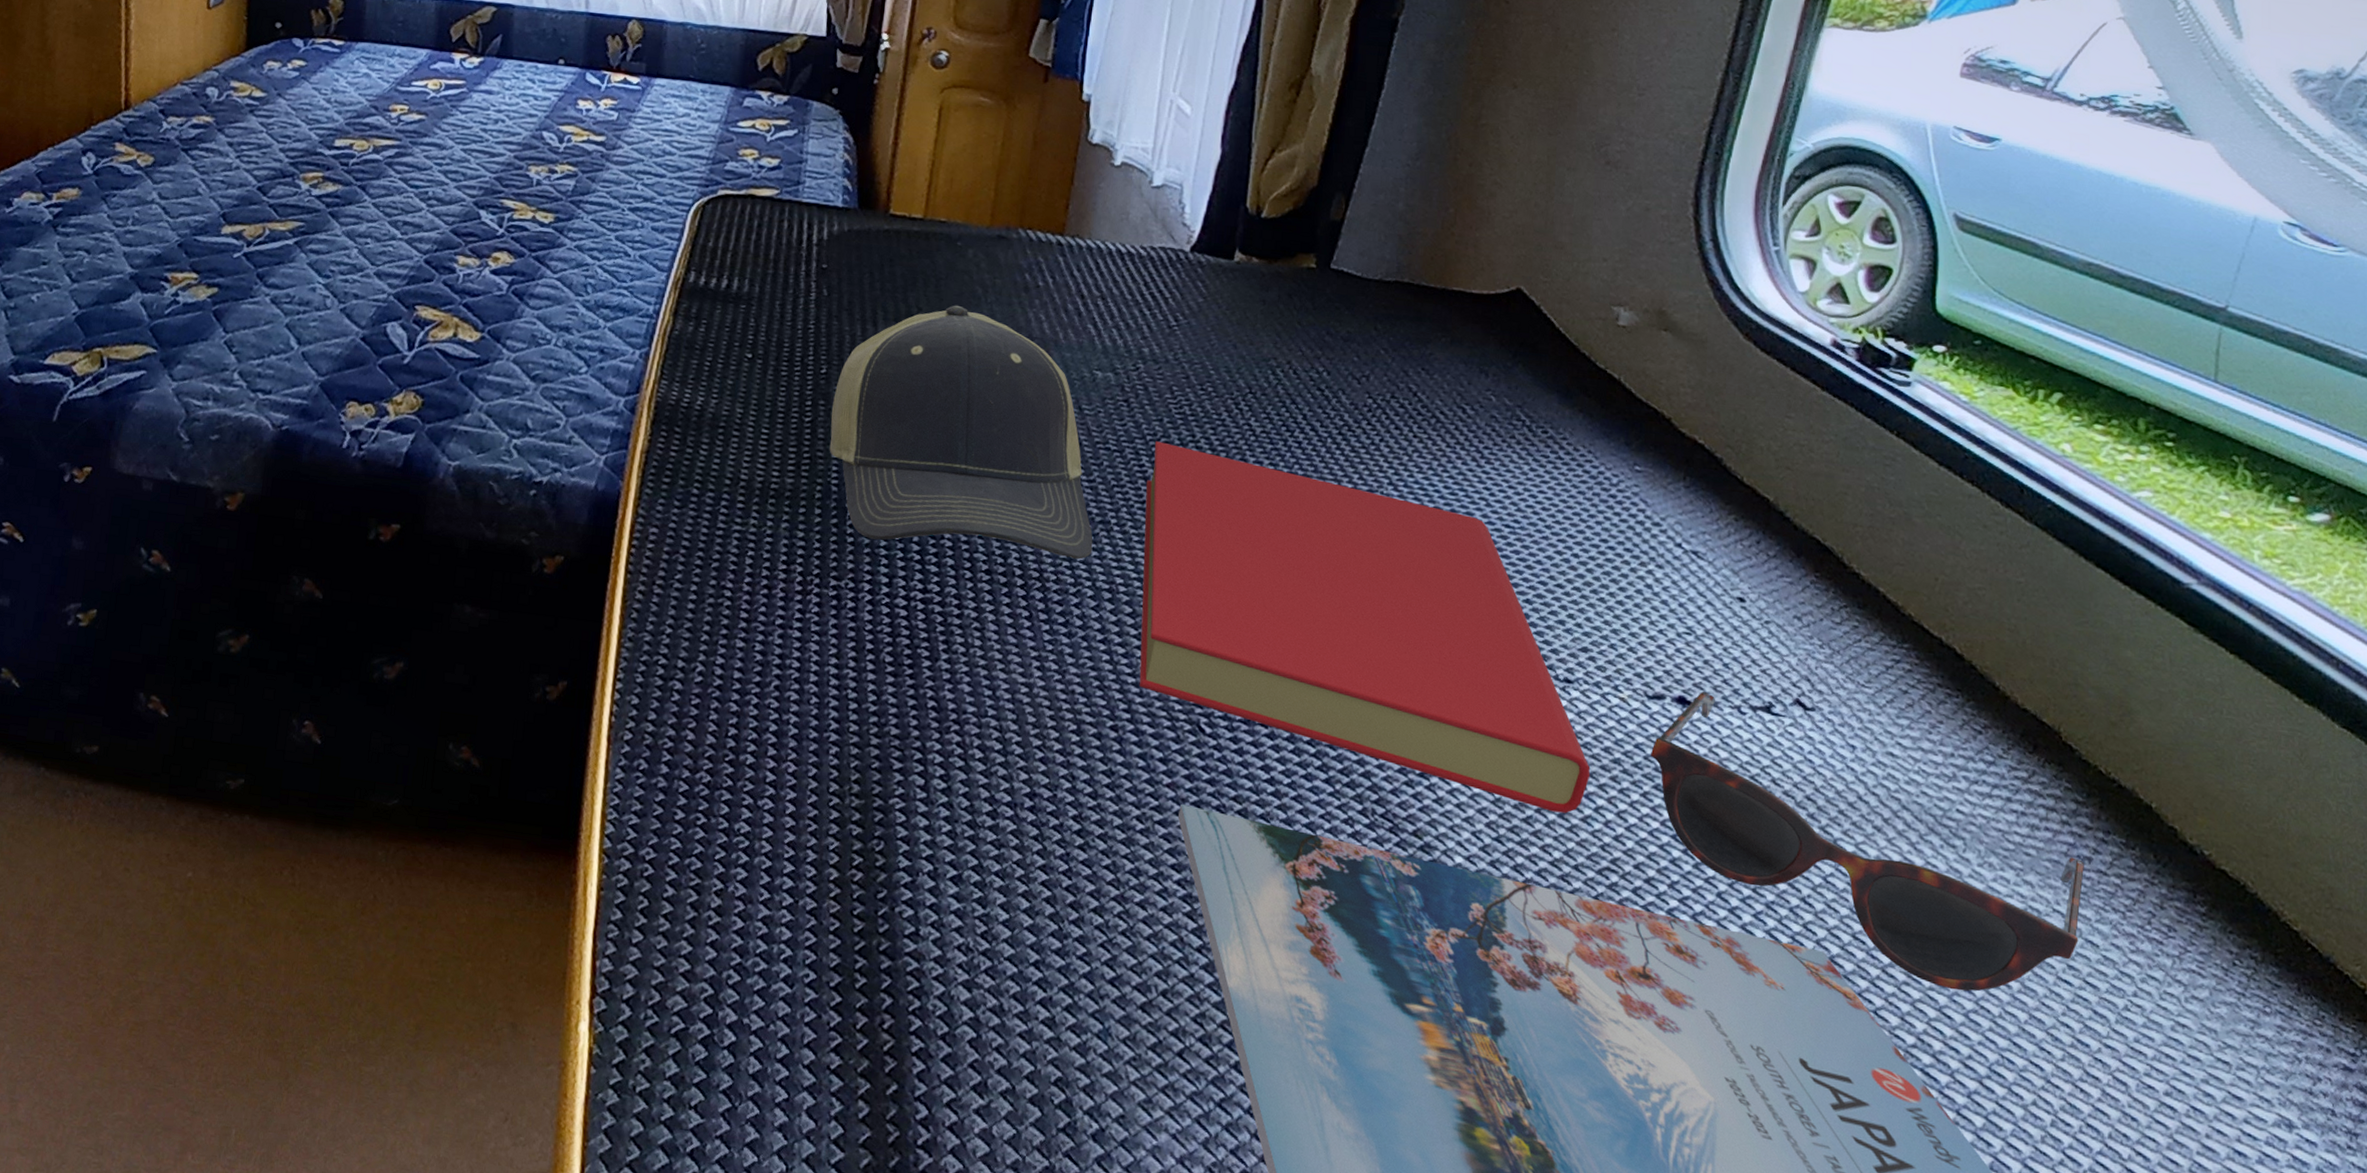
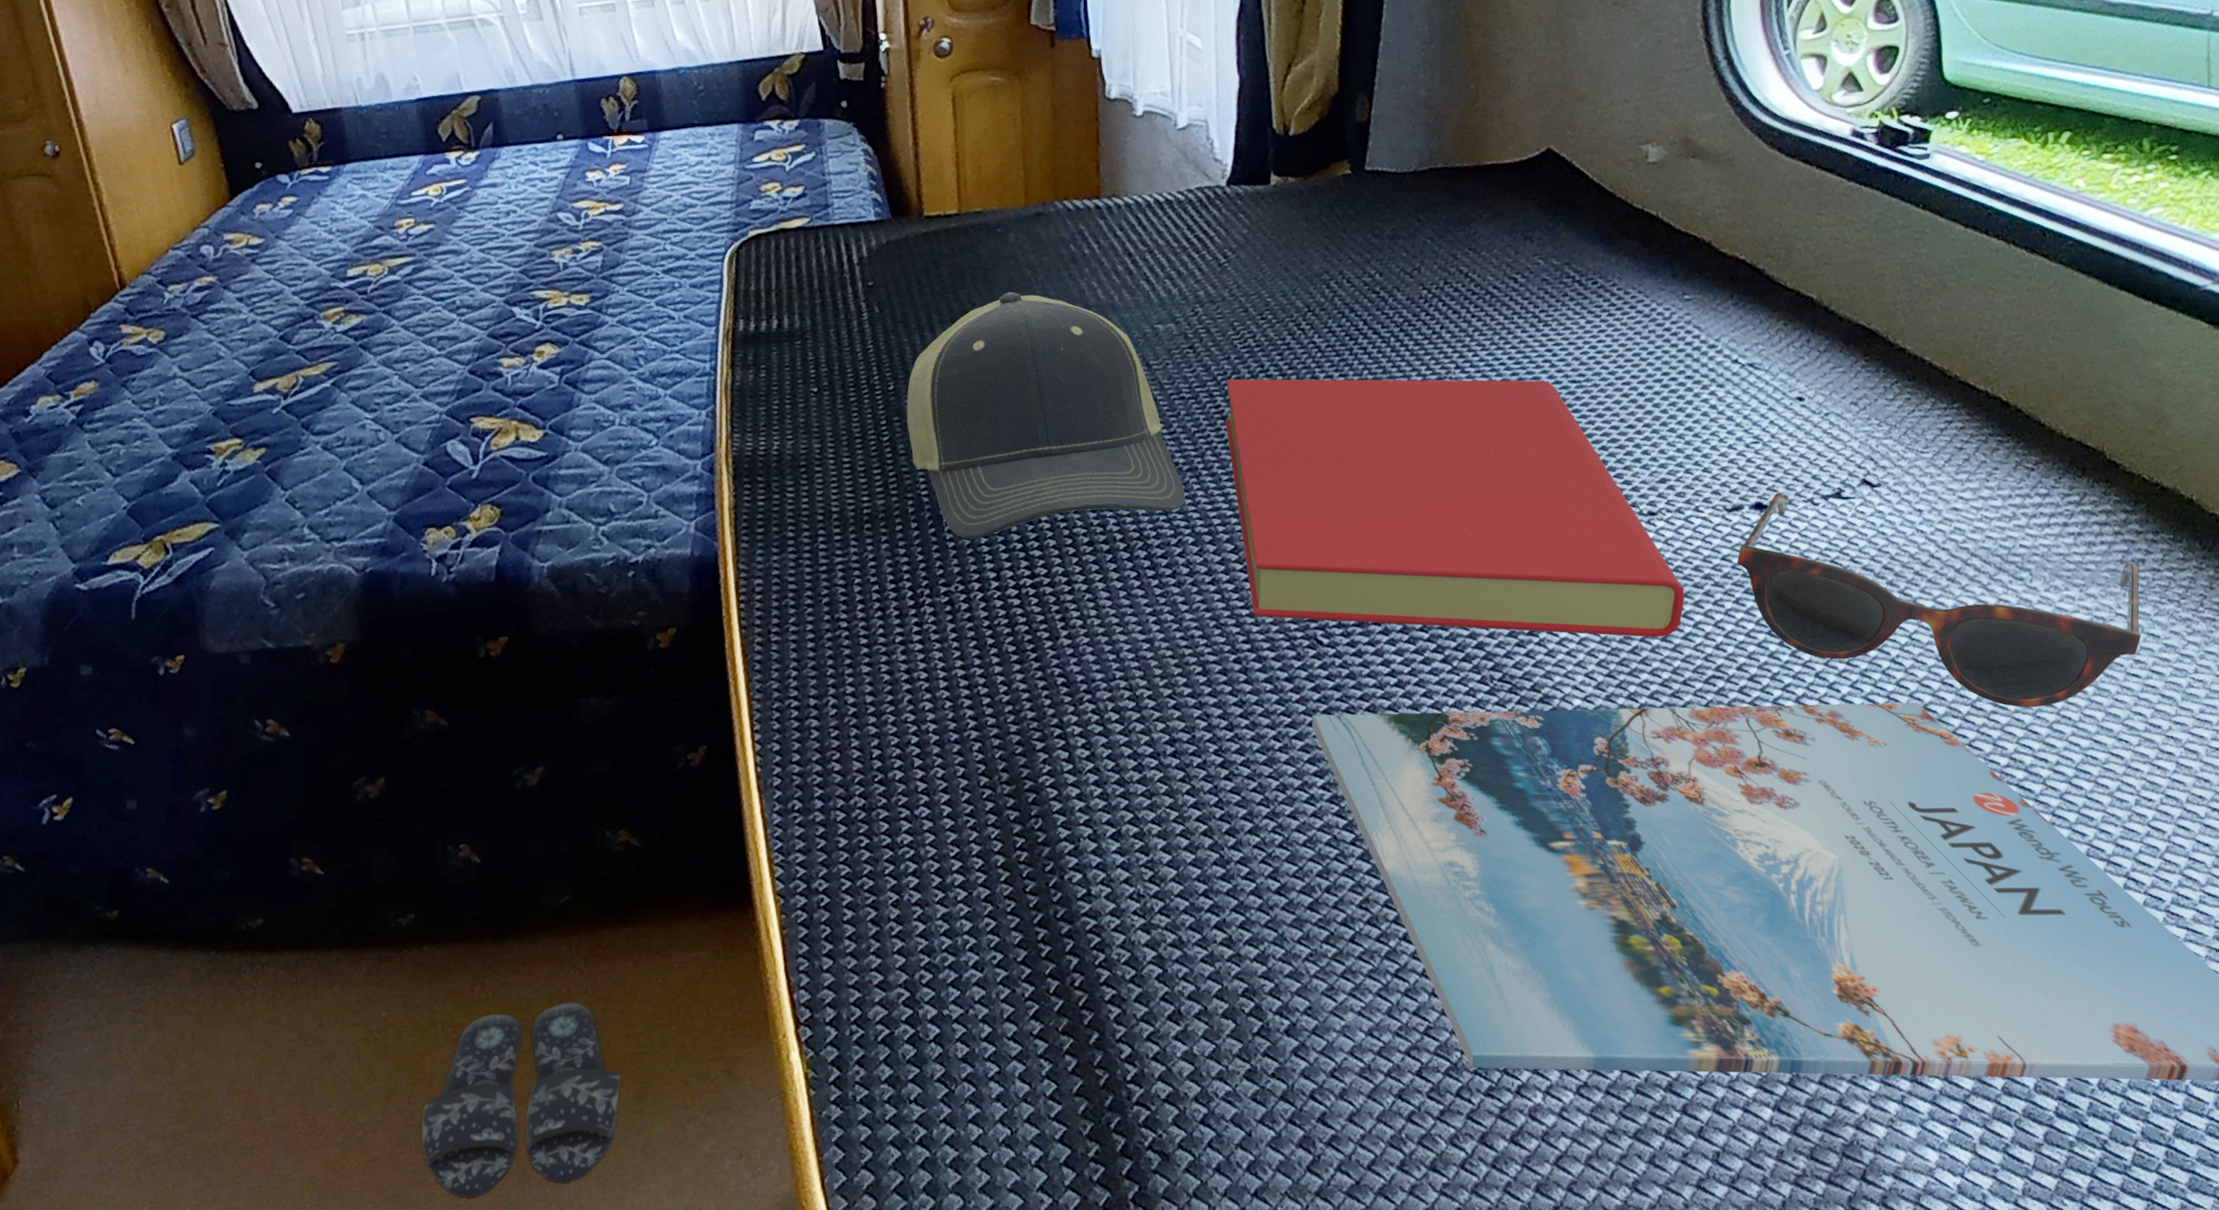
slippers: none [192,902,407,1100] -> present [421,1002,621,1198]

